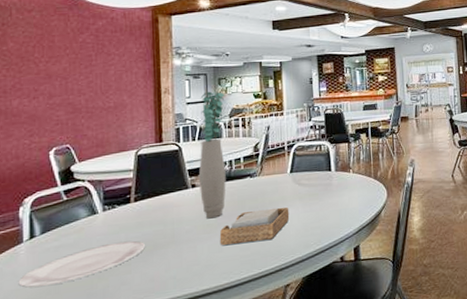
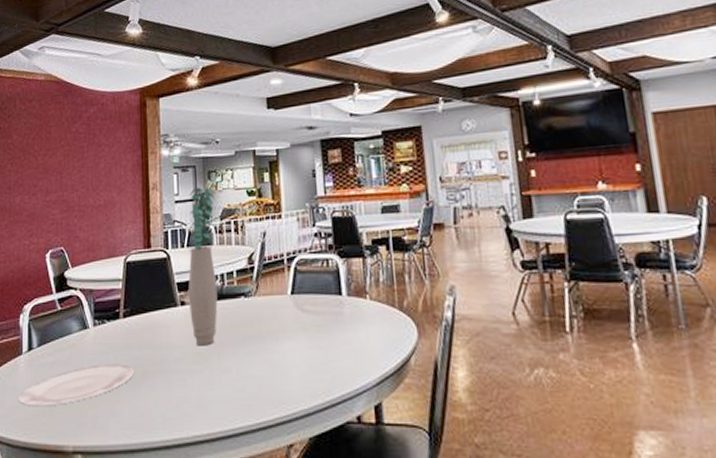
napkin holder: present [219,207,290,245] -> none [211,339,292,381]

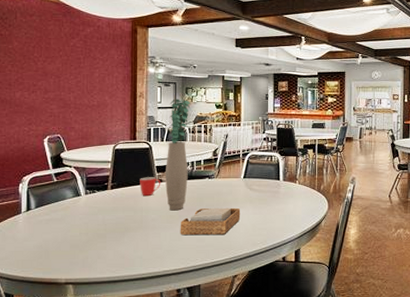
plate: present [18,364,135,407] -> none [17,222,119,252]
mug: none [157,298,184,325] -> present [140,177,161,196]
napkin holder: none [211,339,292,381] -> present [180,207,241,235]

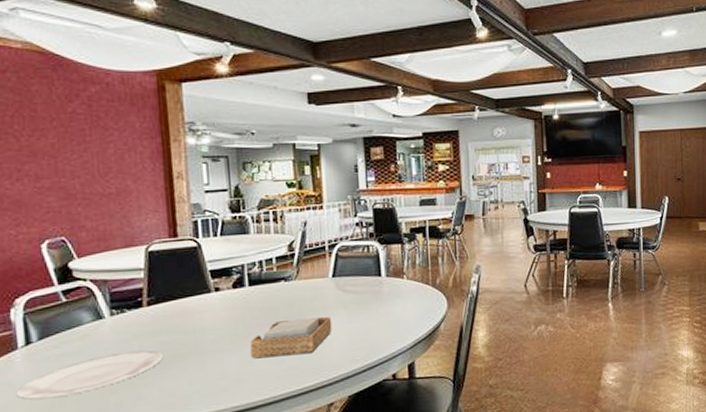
plate: none [17,222,119,252] -> present [16,350,164,400]
mug: present [140,177,161,196] -> none [187,285,219,311]
vase: present [165,94,191,211] -> none [221,172,257,328]

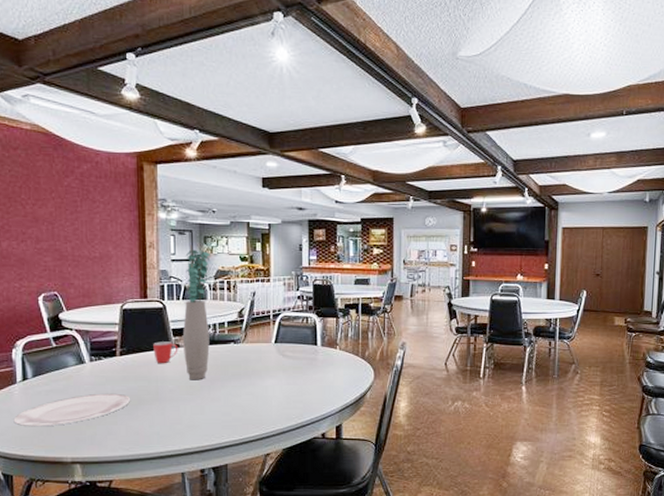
mug: none [187,285,219,311] -> present [153,341,178,363]
vase: none [221,172,257,328] -> present [183,244,210,380]
napkin holder: present [250,316,333,358] -> none [202,377,272,408]

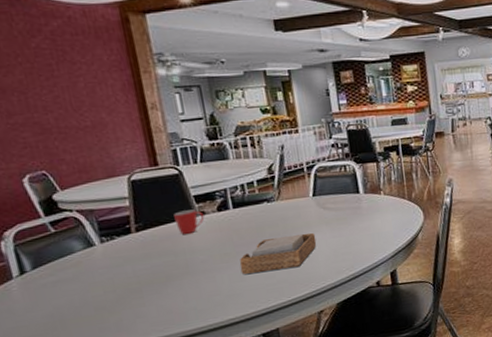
plate: present [13,393,131,427] -> none [16,272,158,325]
vase: present [183,244,210,380] -> none [196,100,242,248]
napkin holder: none [202,377,272,408] -> present [239,233,317,274]

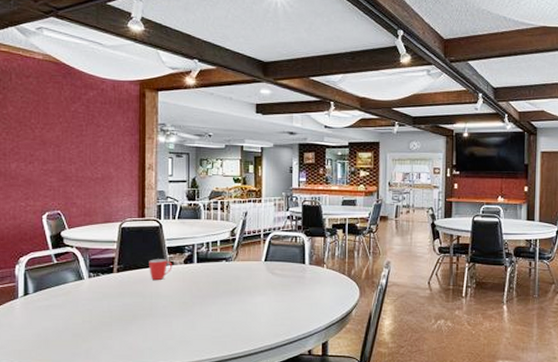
napkin holder: present [239,233,317,274] -> none [193,294,261,324]

